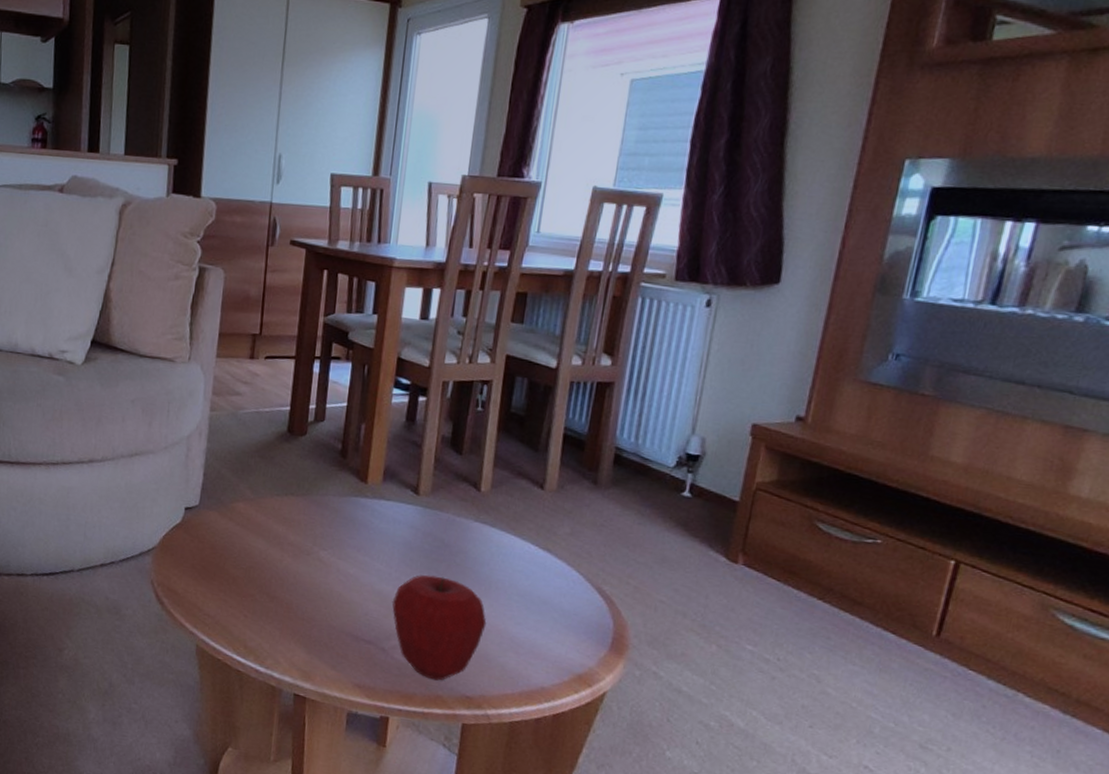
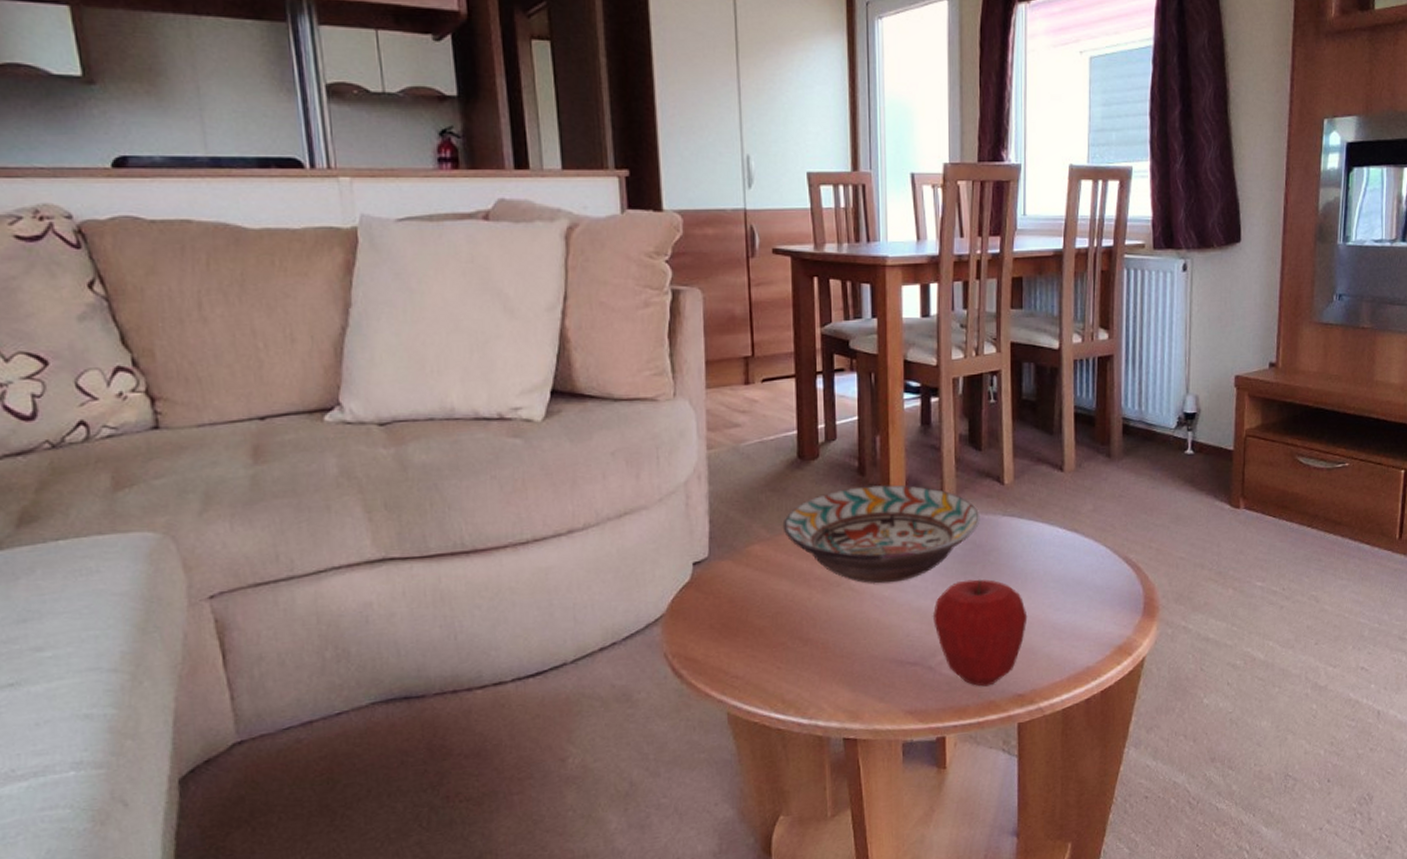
decorative bowl: none [265,467,453,563] -> present [782,484,981,584]

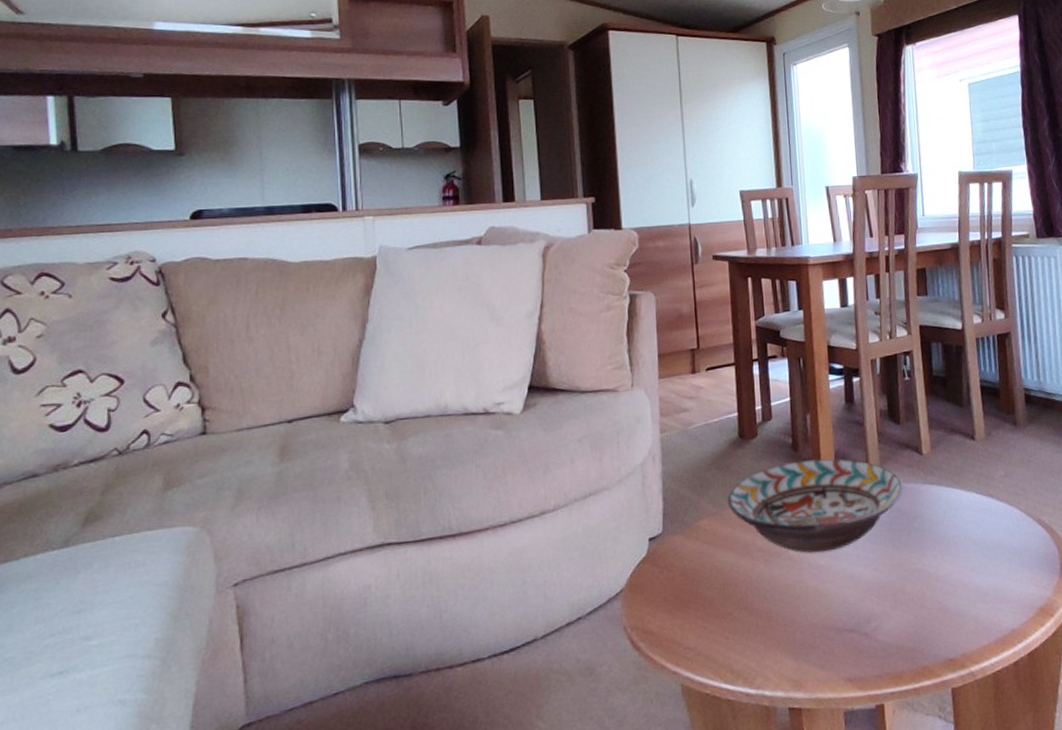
apple: present [932,579,1028,687] -> none [865,545,953,652]

